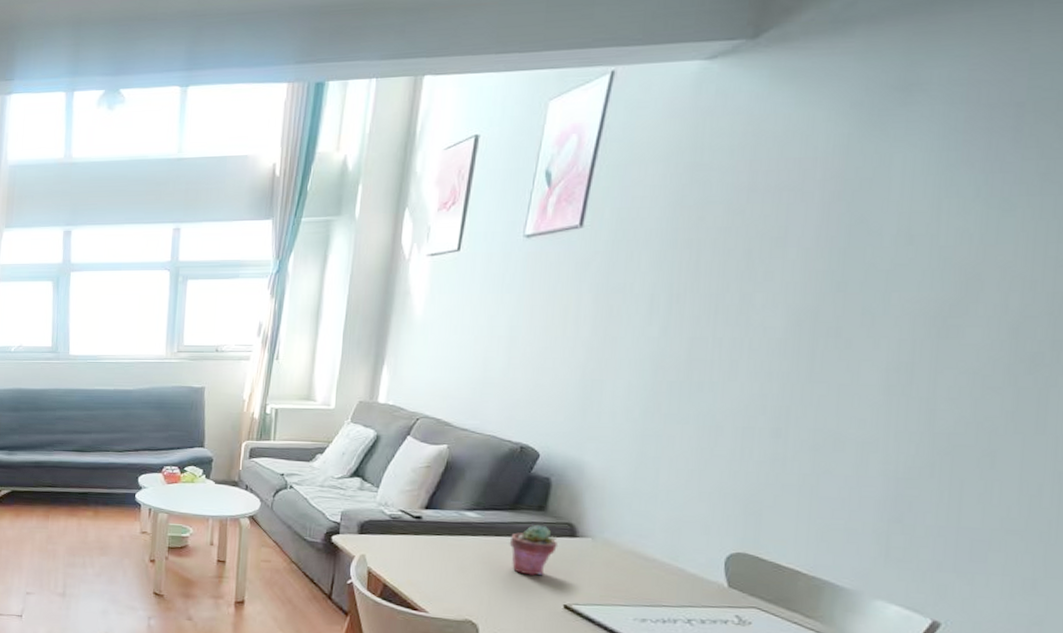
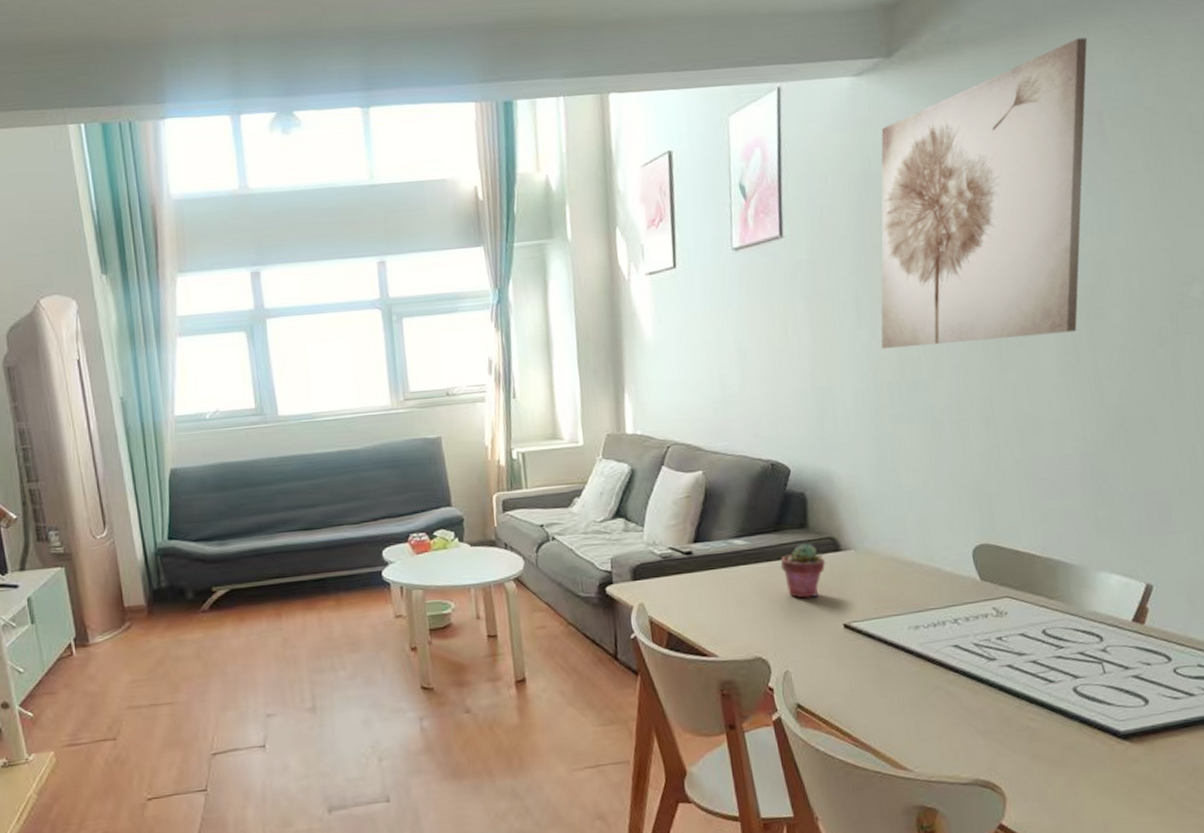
wall art: none [669,15,1029,349] -> present [881,38,1088,349]

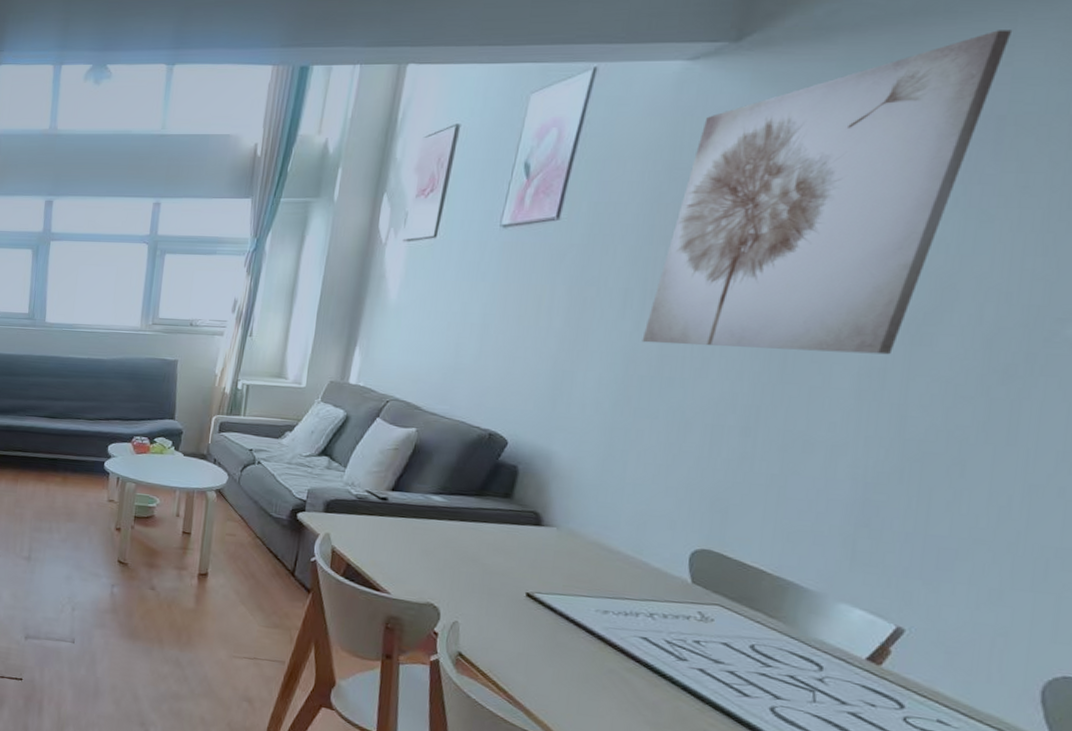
potted succulent: present [780,543,825,599] -> none [474,511,523,562]

